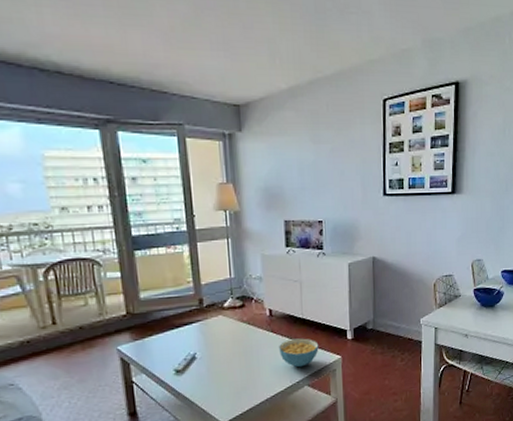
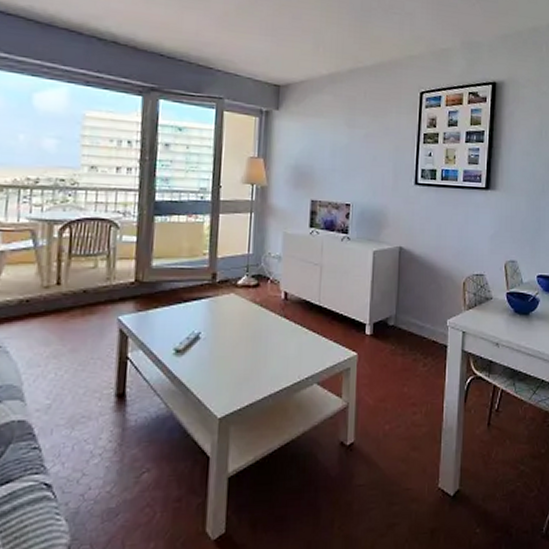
cereal bowl: present [278,338,319,368] -> none [289,328,334,361]

